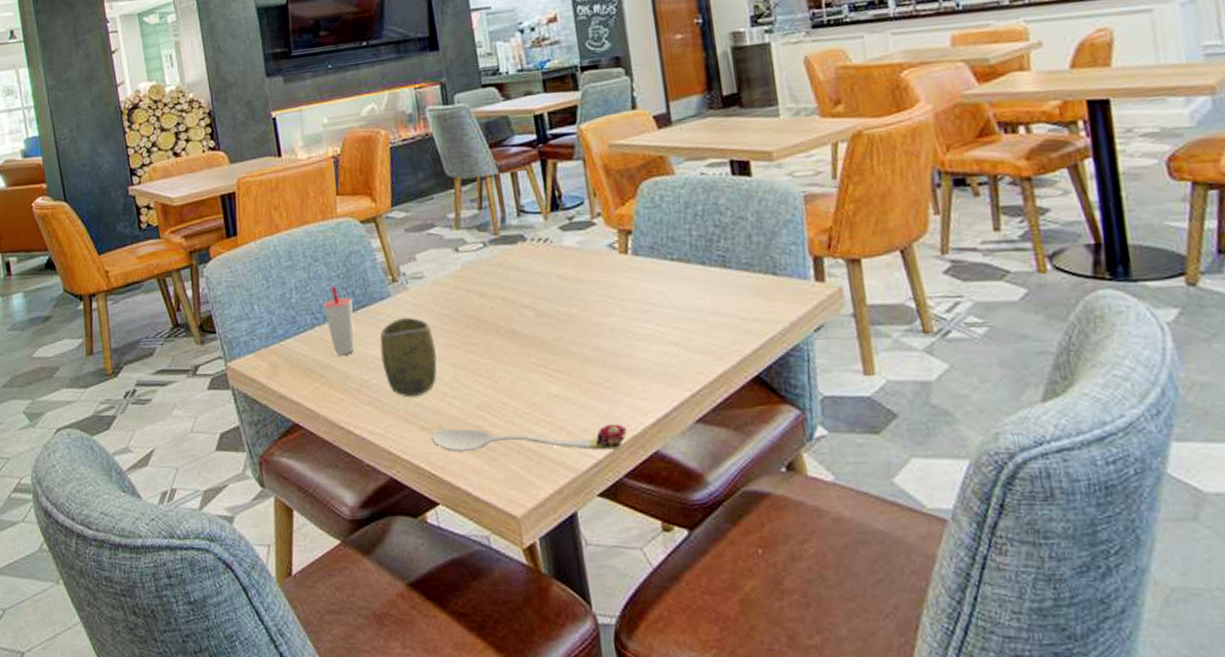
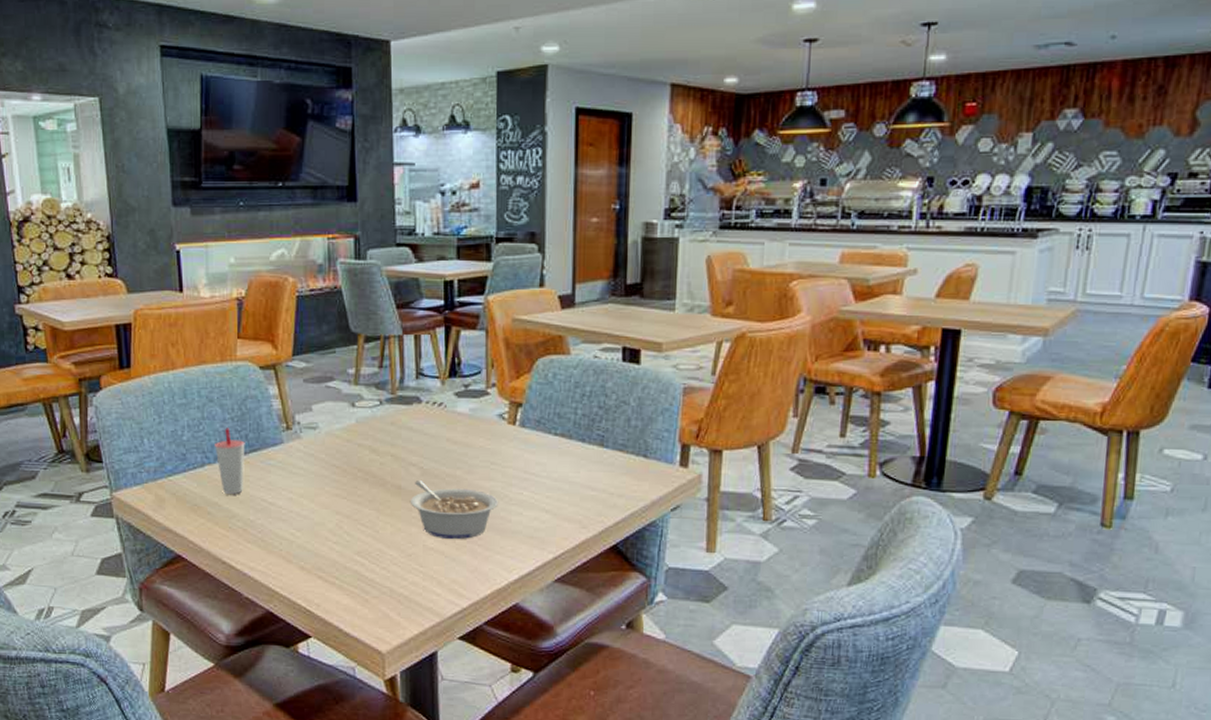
cup: present [380,317,437,398] -> none [268,464,322,540]
spoon: present [430,423,628,453] -> none [309,571,492,600]
legume: none [526,323,621,384] -> present [409,481,498,540]

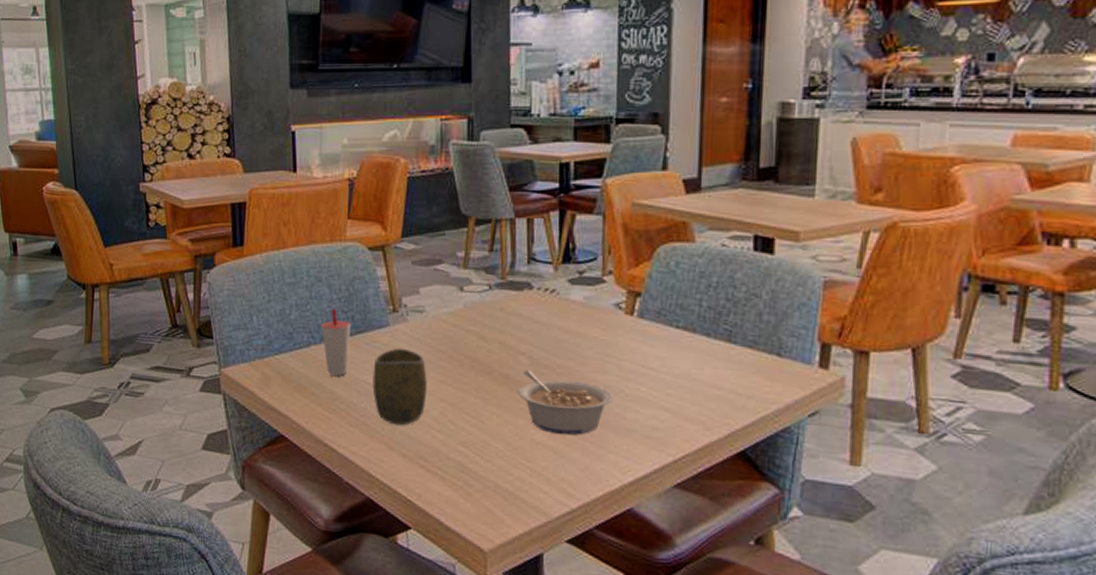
cup: none [268,464,322,540] -> present [372,348,427,426]

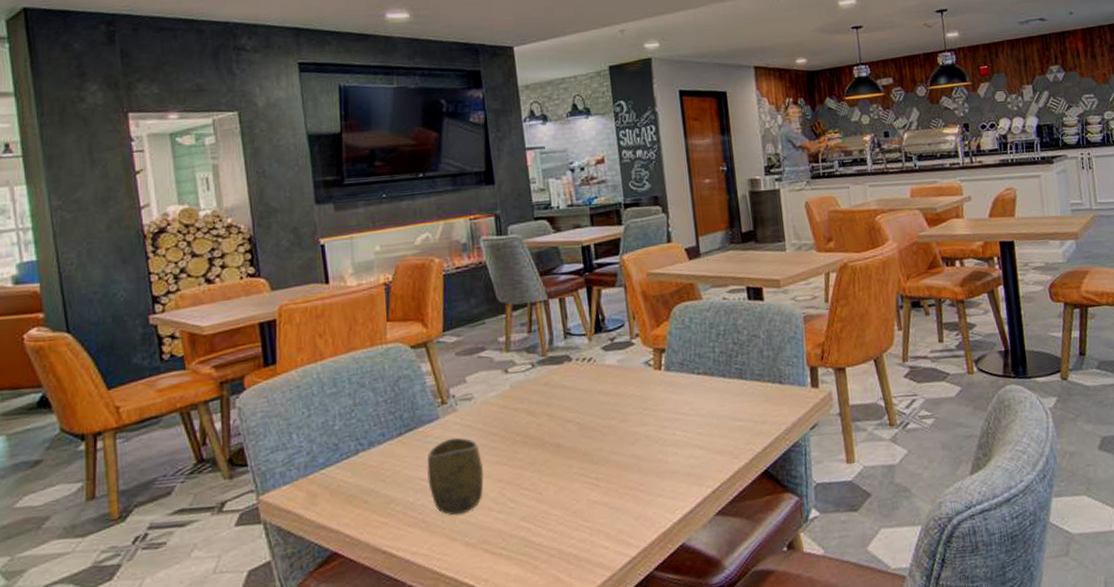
cup: present [321,308,351,377] -> none [368,411,401,479]
legume: present [517,370,613,435] -> none [569,436,654,490]

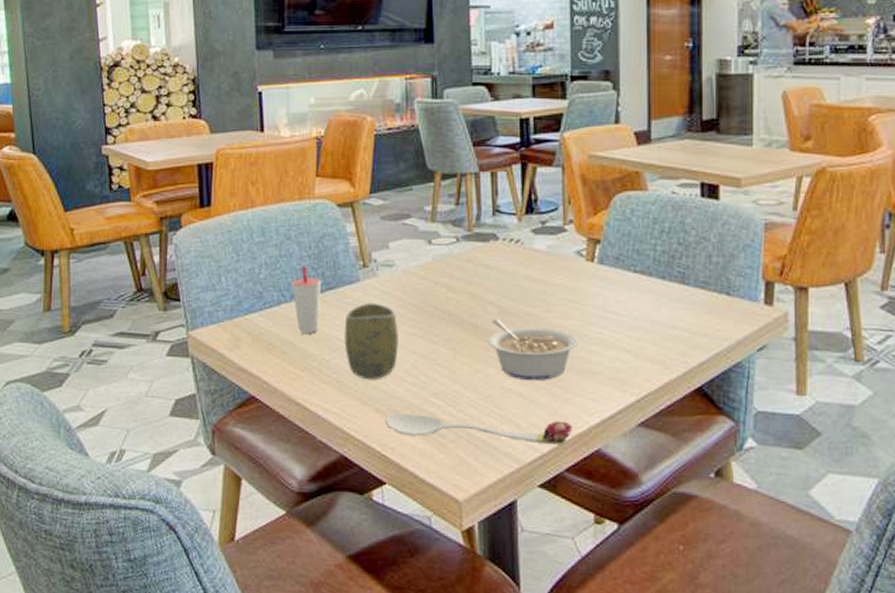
cup: none [368,411,401,479] -> present [291,265,322,334]
spoon: none [475,522,658,564] -> present [384,413,573,445]
legume: none [569,436,654,490] -> present [487,319,577,381]

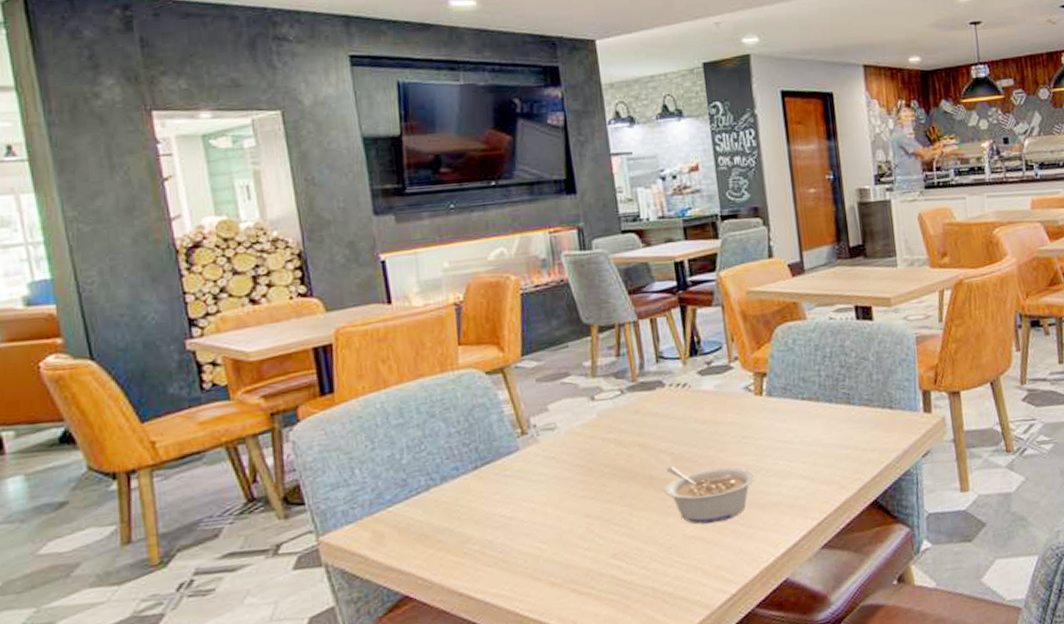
cup: present [291,265,322,334] -> none [440,442,478,517]
cup: present [344,302,398,380] -> none [506,470,570,554]
spoon: present [384,413,573,445] -> none [561,557,760,605]

